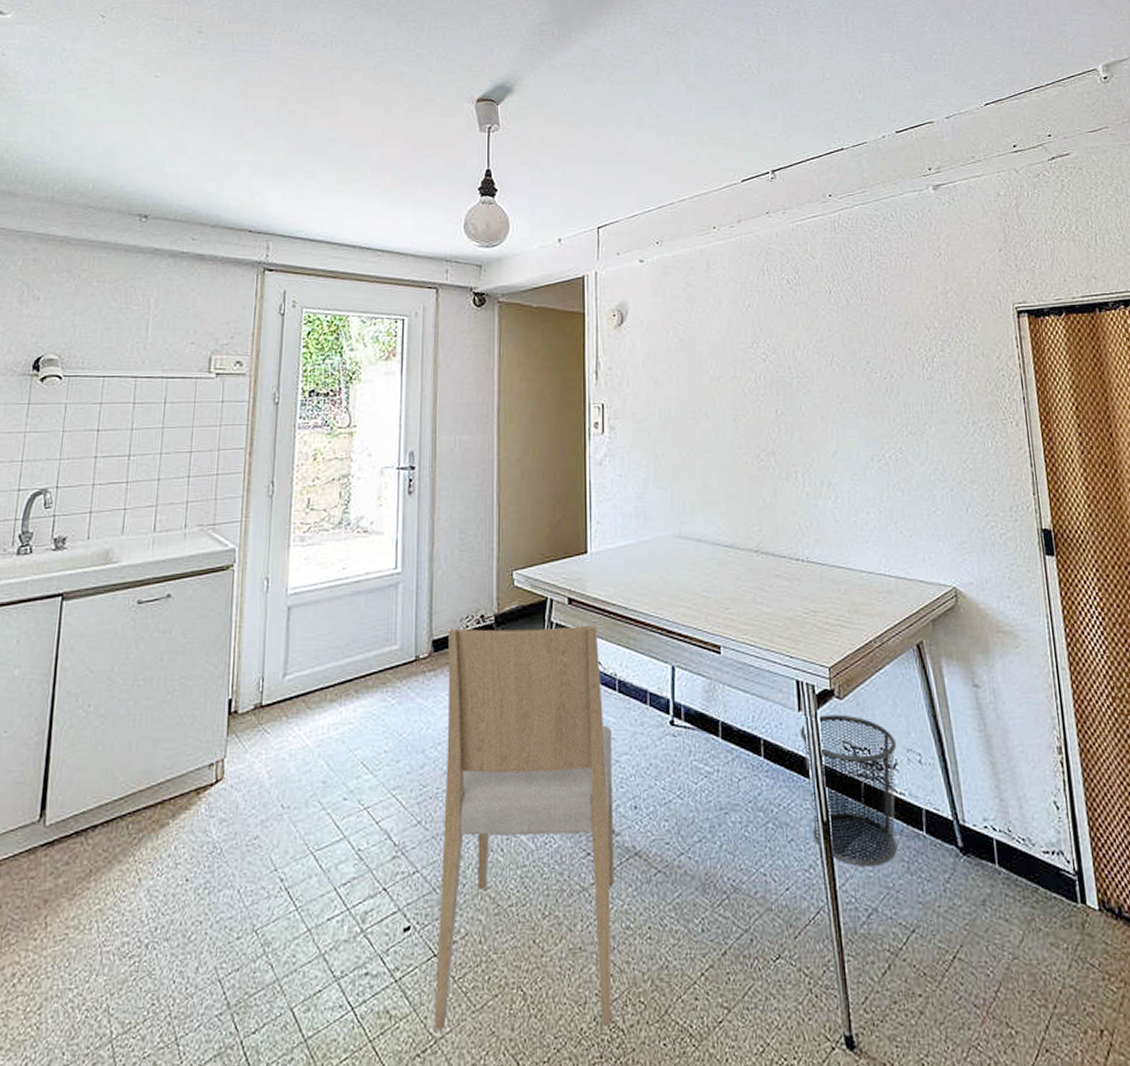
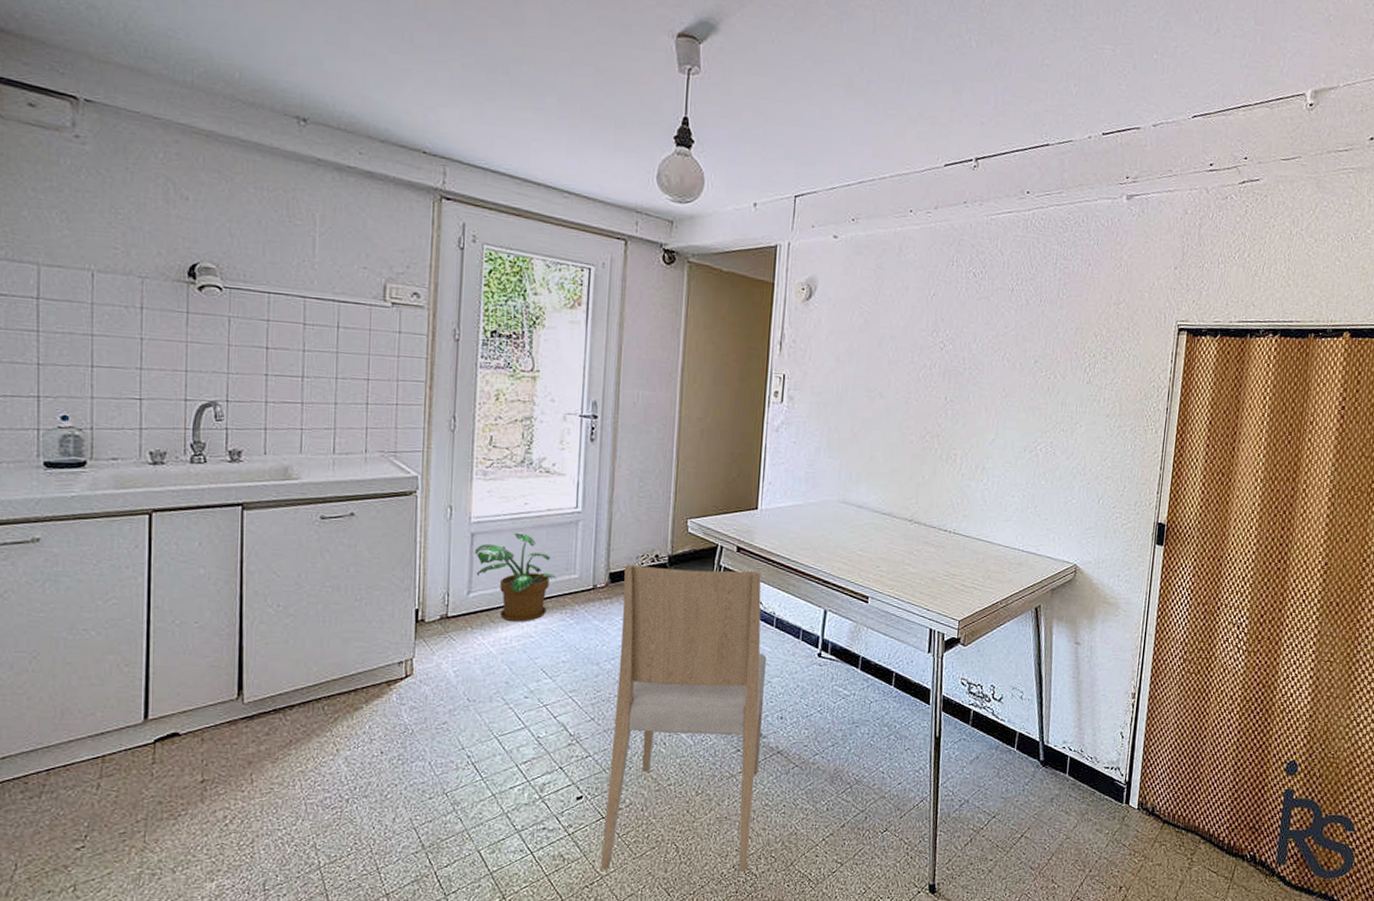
potted plant: none [290,602,376,707] -> present [474,532,557,622]
waste bin: present [800,714,898,866] -> none [926,657,1005,771]

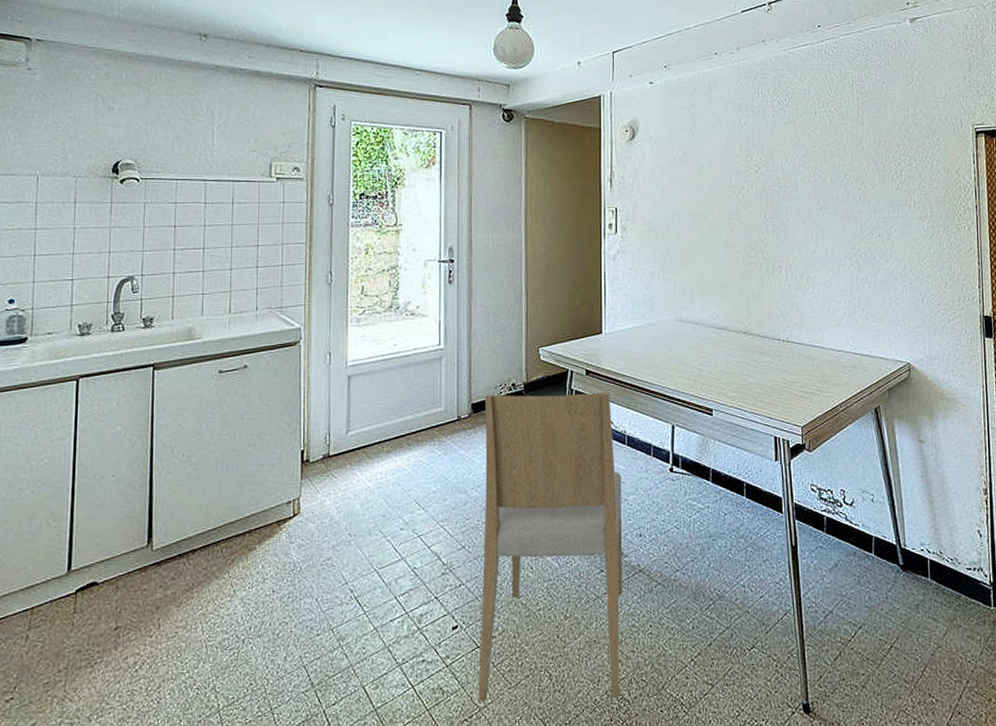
potted plant: present [474,532,557,622] -> none [351,372,425,457]

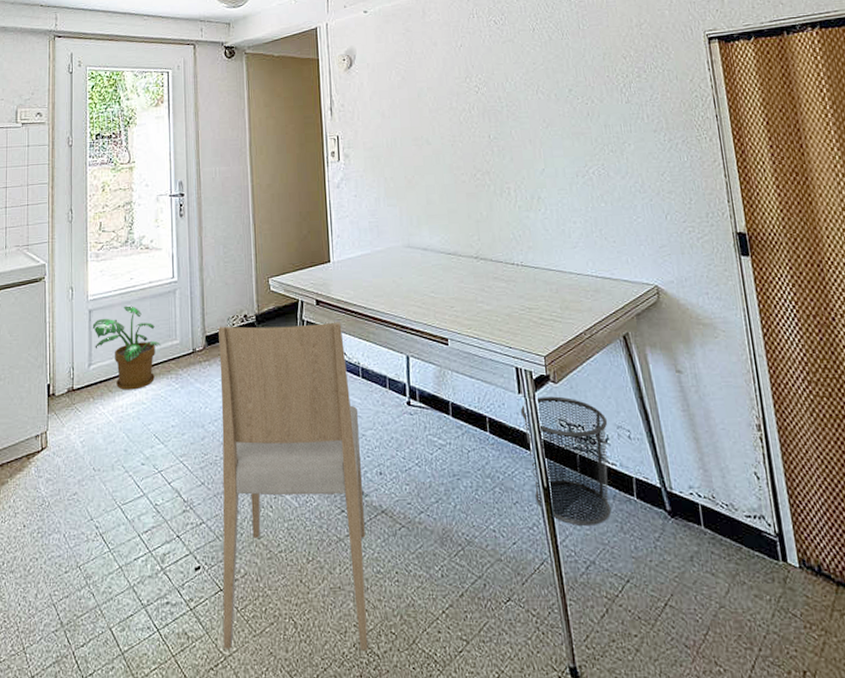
potted plant: none [351,372,425,457] -> present [92,305,161,390]
waste bin: none [776,463,855,580] -> present [520,396,612,525]

